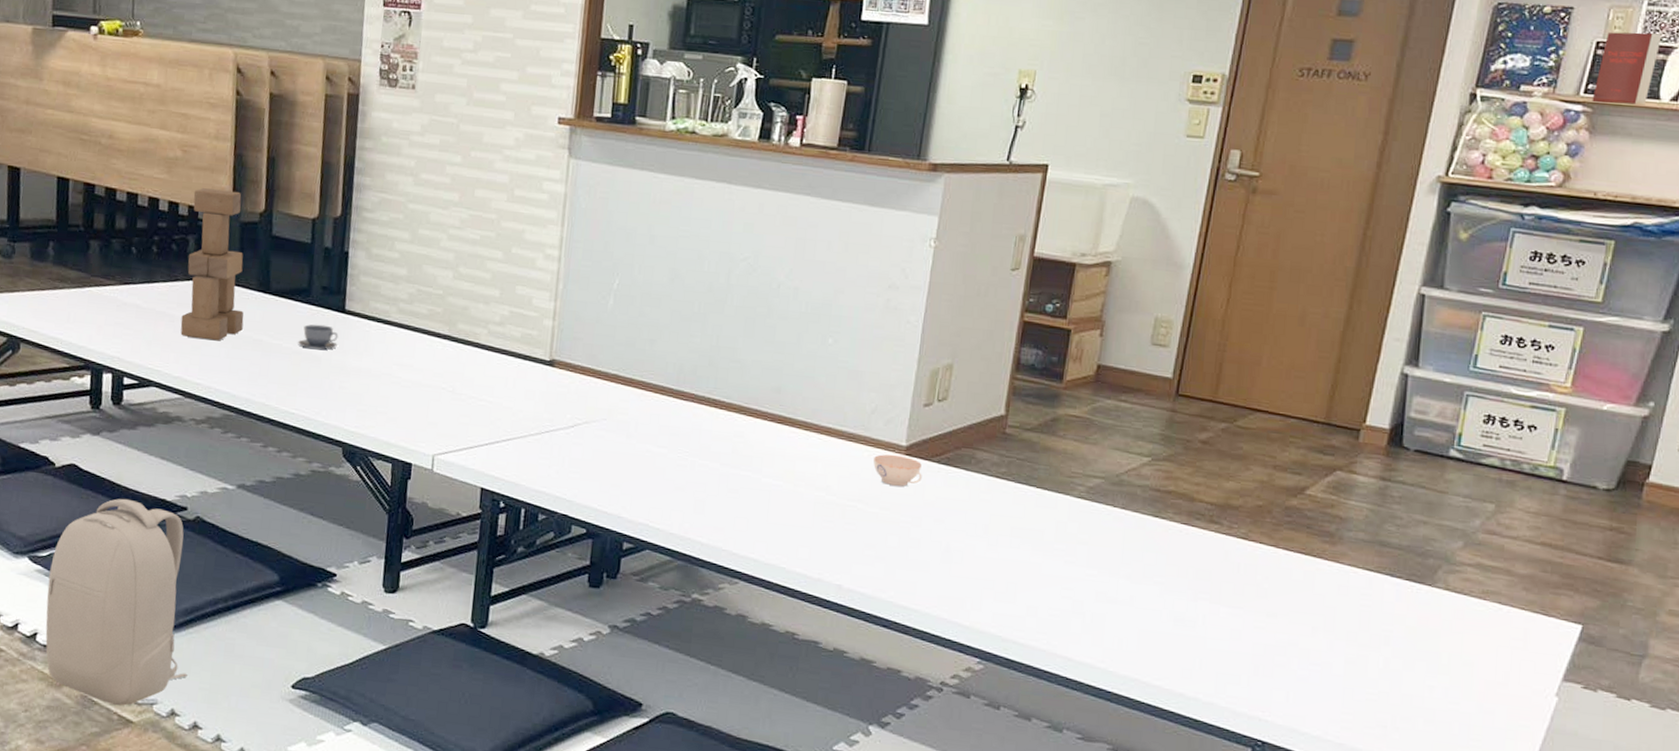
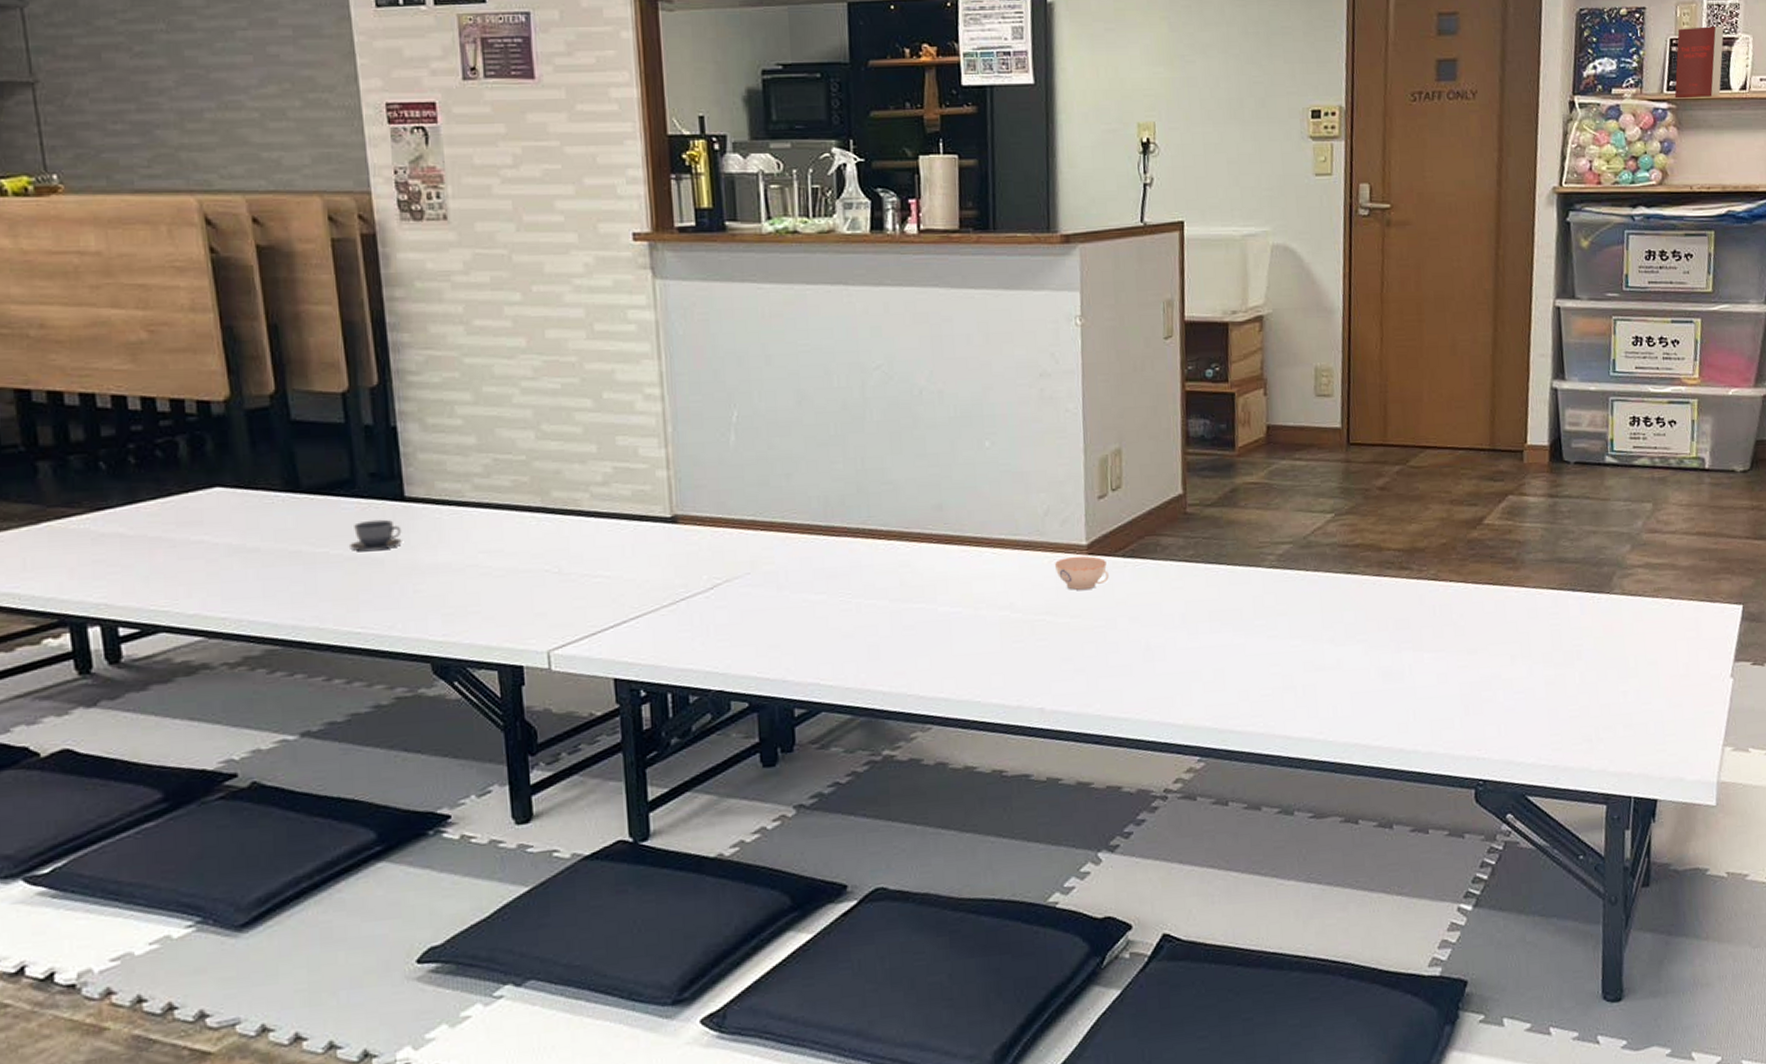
backpack: present [45,498,188,706] -> none [57,778,276,1039]
toy blocks: present [180,188,244,341] -> none [173,372,272,563]

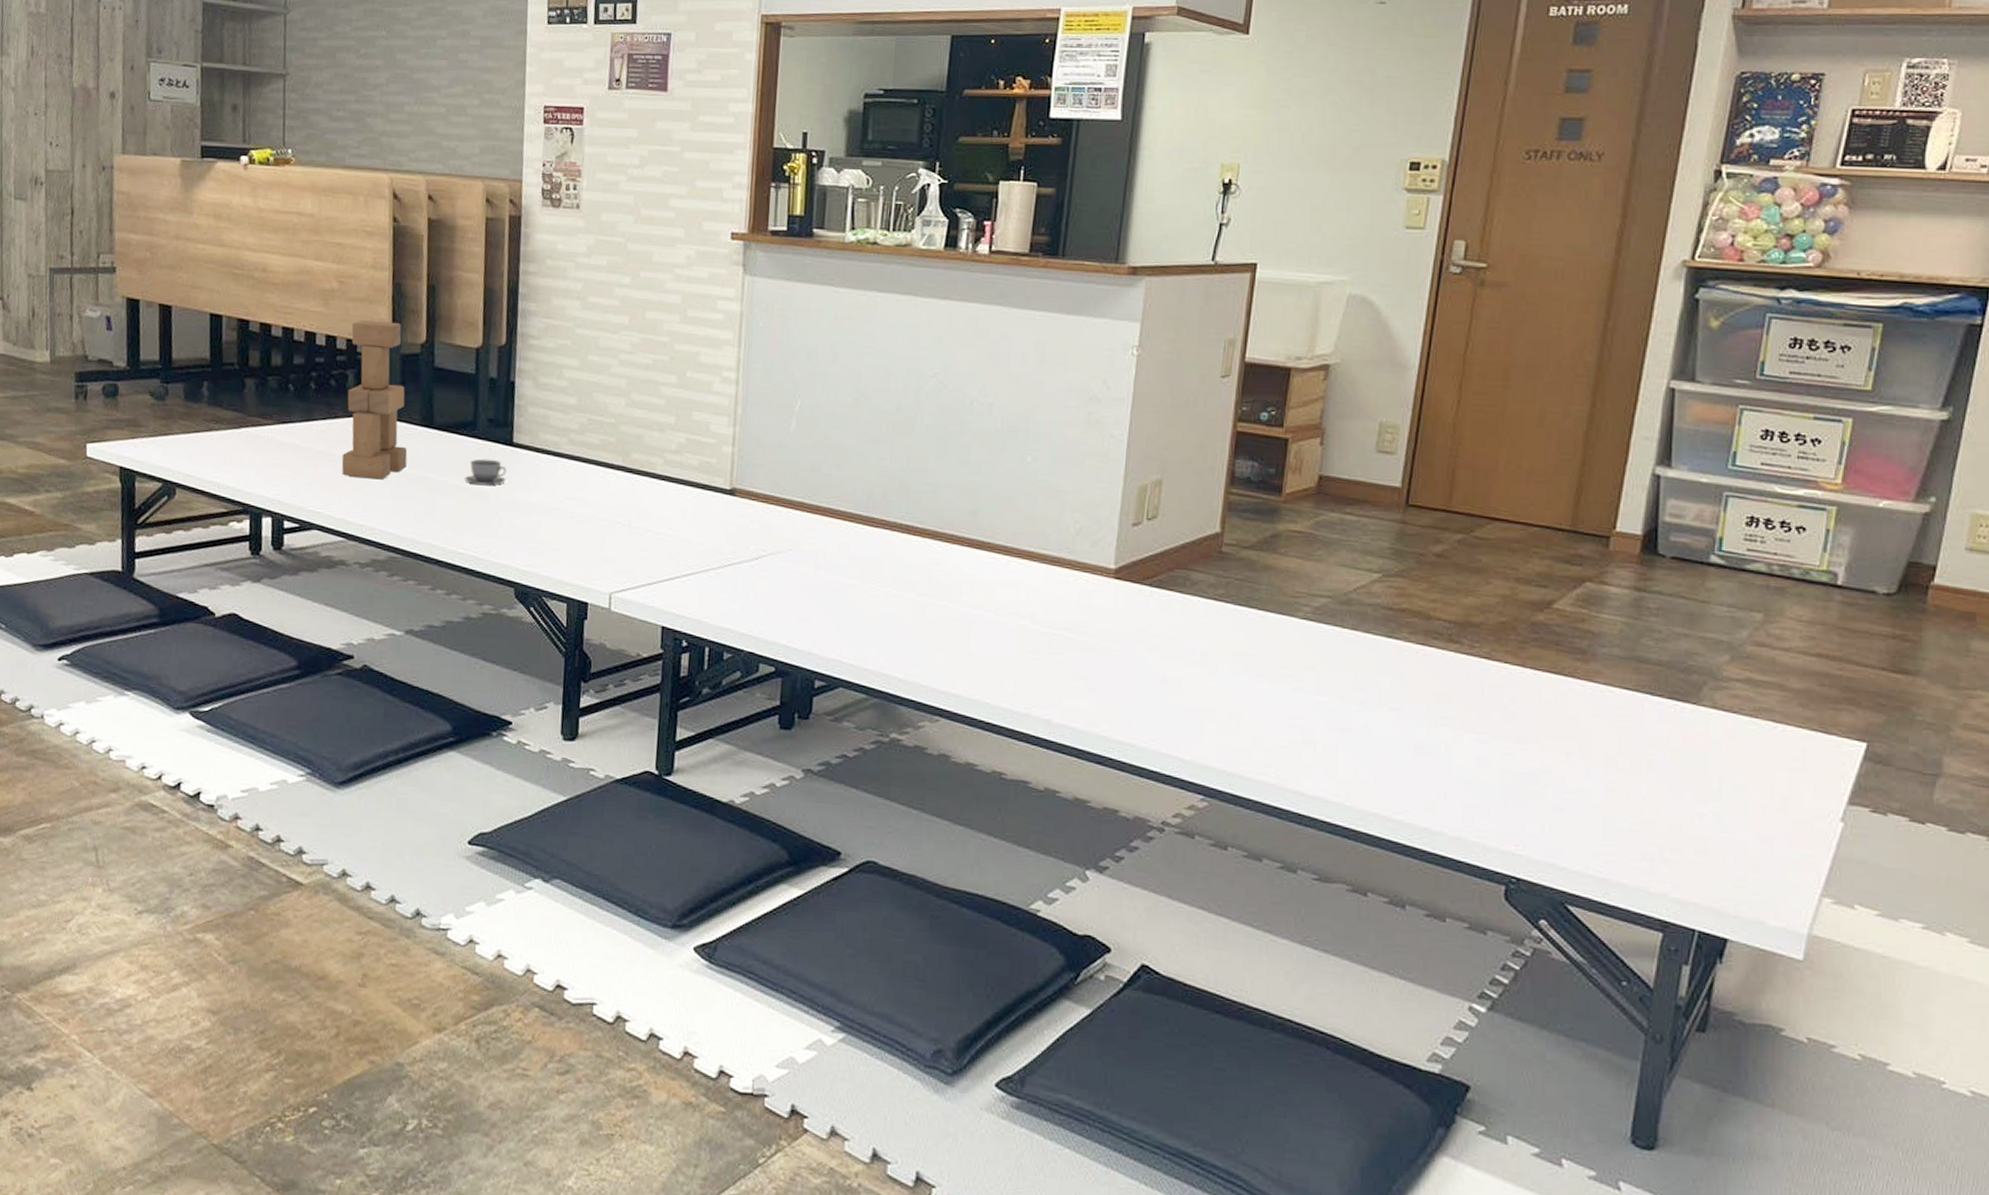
toy blocks: none [173,372,272,563] -> present [341,320,408,480]
teacup: present [1055,556,1109,590] -> none [1080,578,1133,612]
book: present [1674,26,1724,99] -> none [1850,97,1924,176]

